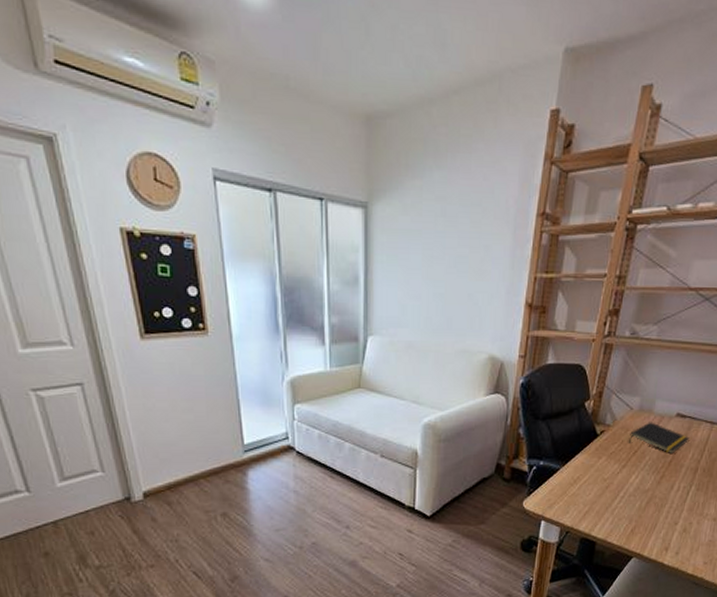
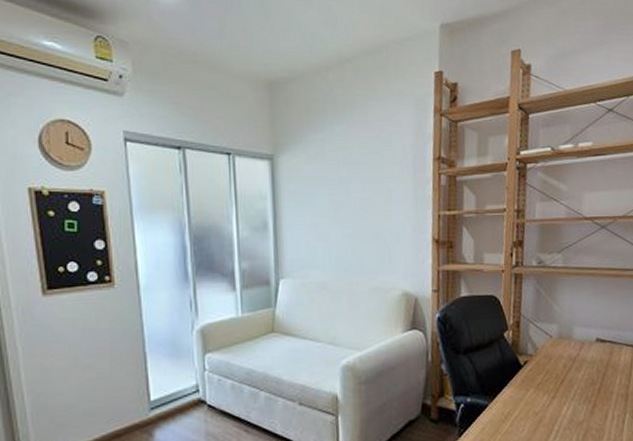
notepad: present [629,422,690,453] -> none [553,349,614,381]

